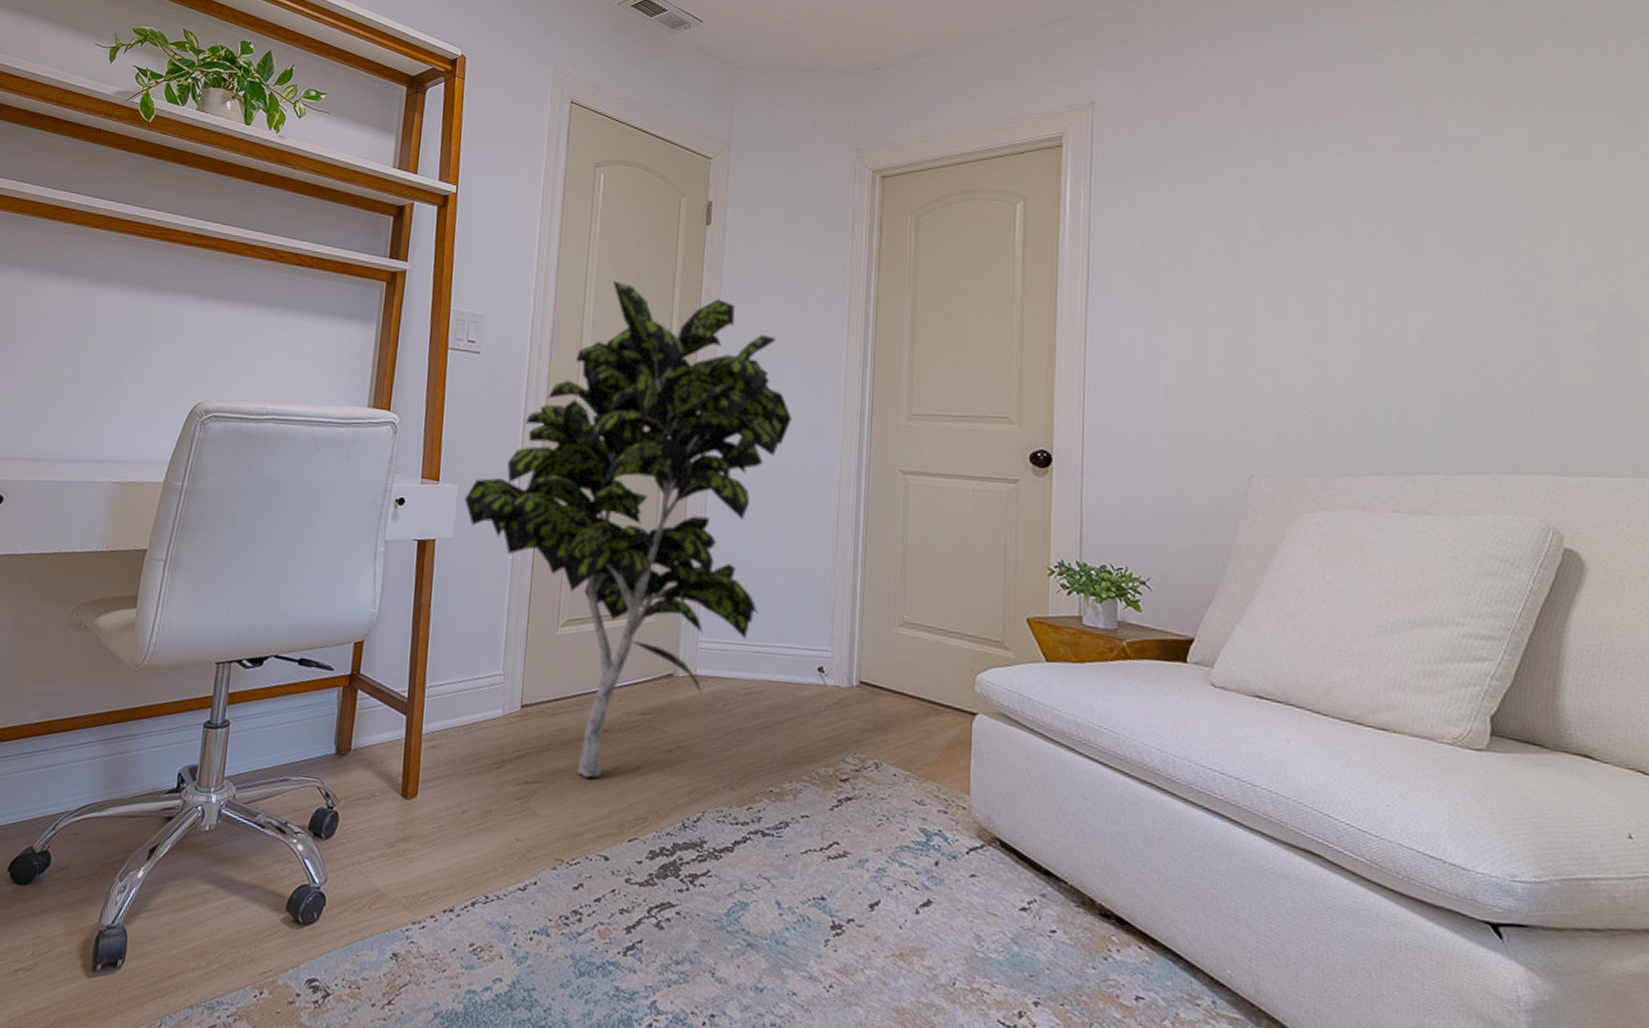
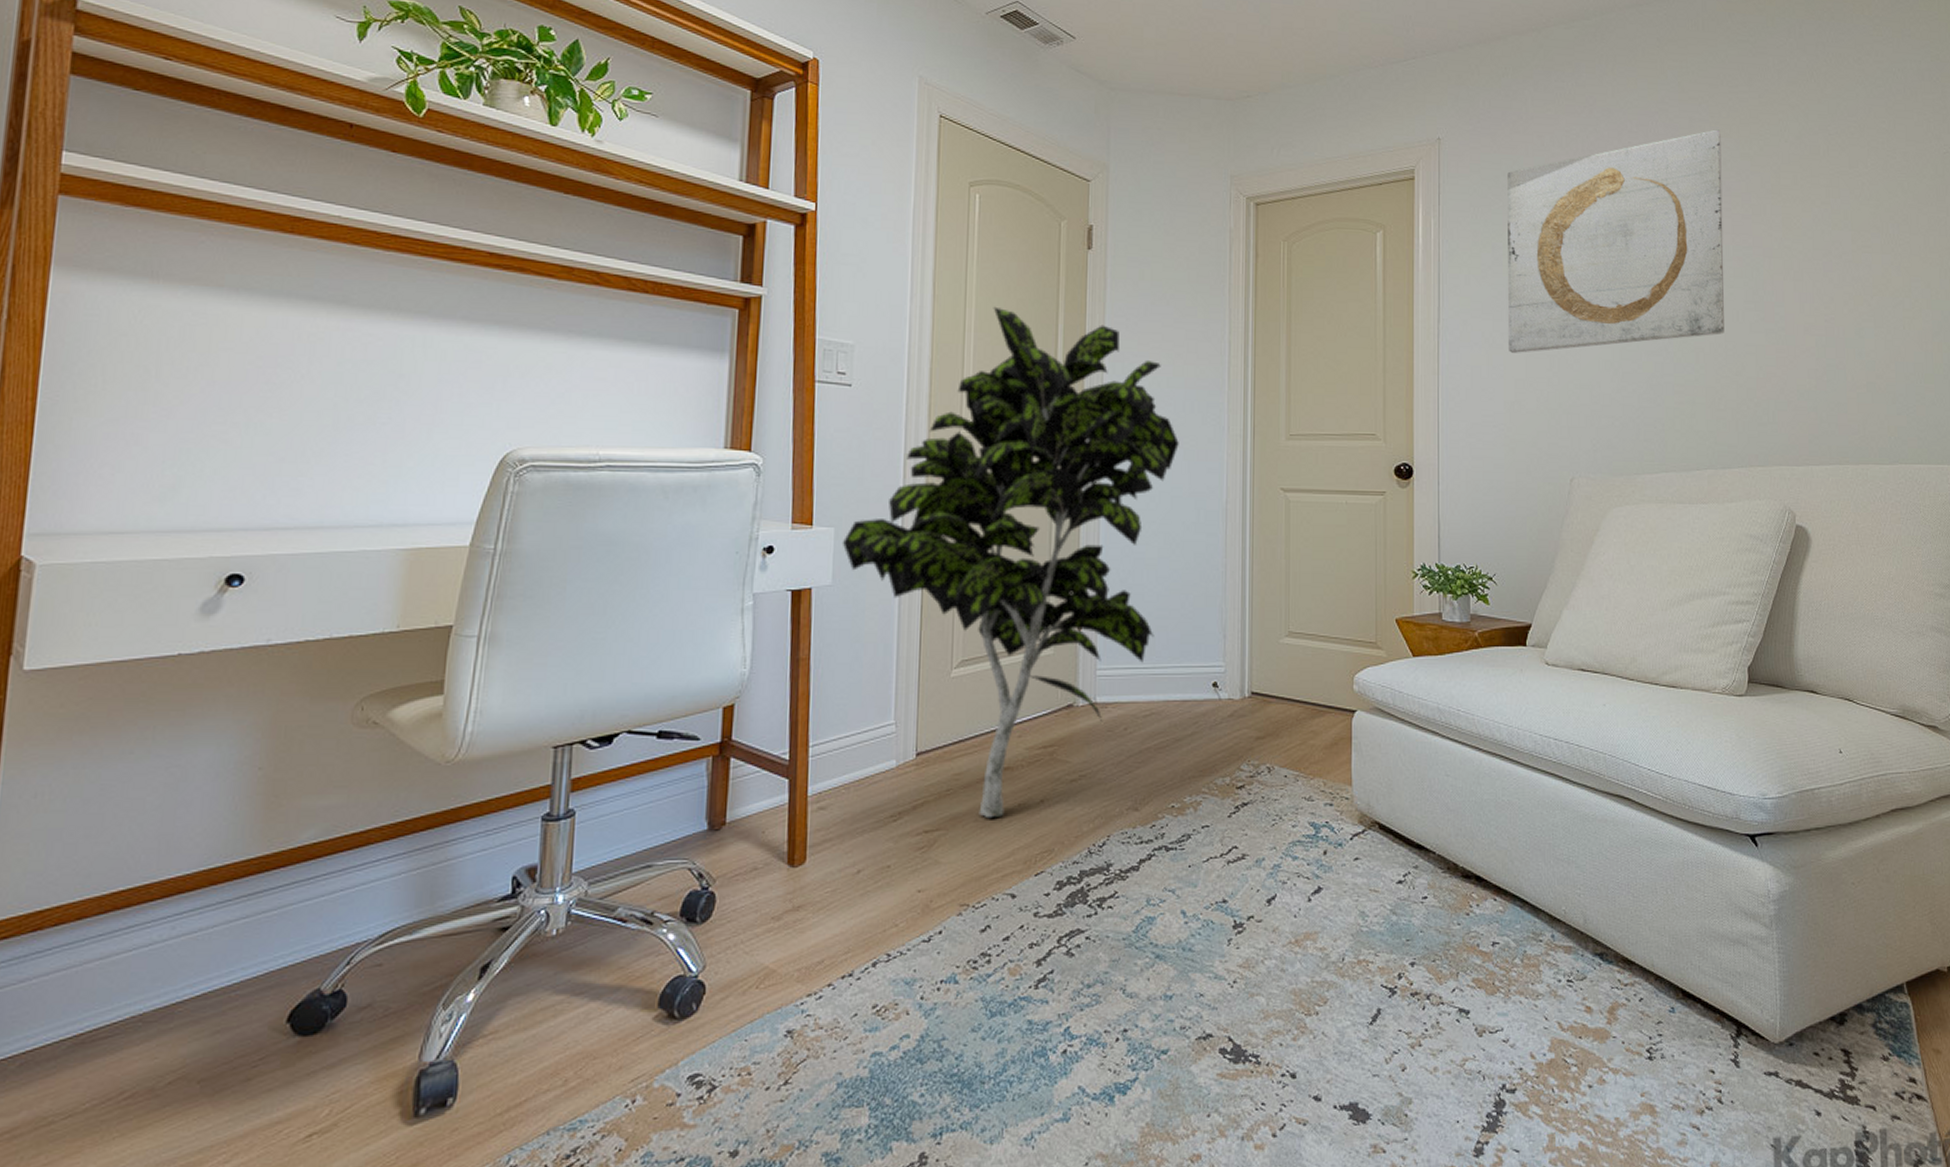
wall art: none [1171,77,1462,334] -> present [1507,129,1724,353]

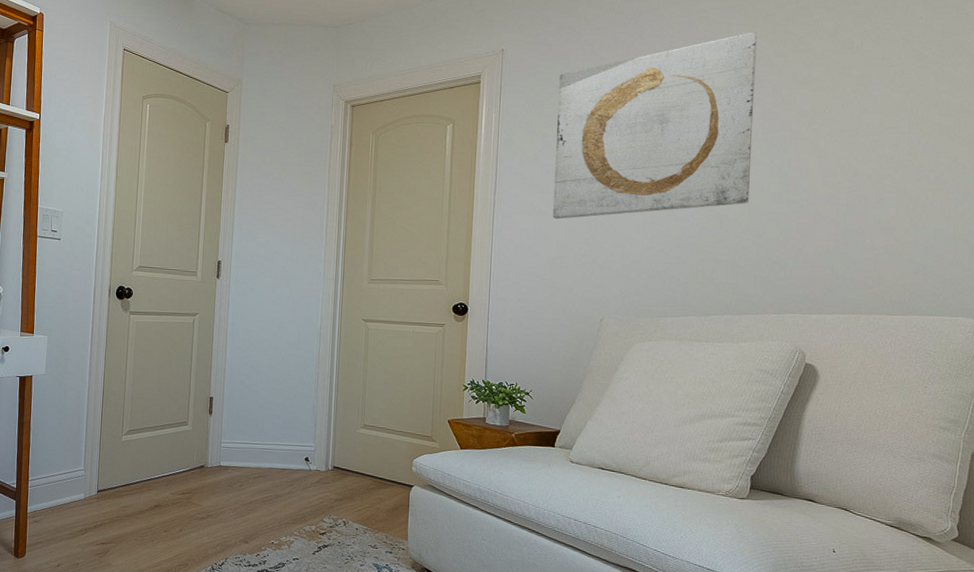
indoor plant: present [842,306,1179,819] -> none [52,184,287,539]

